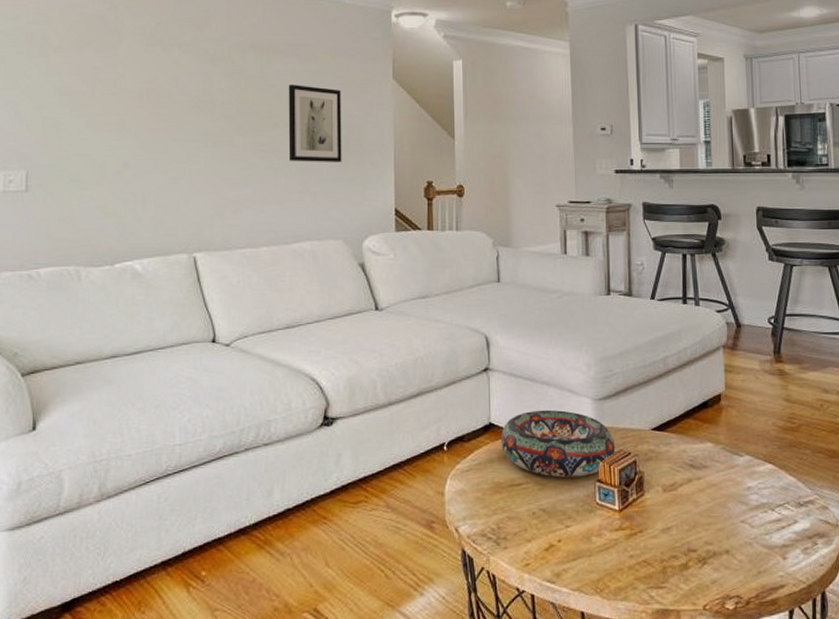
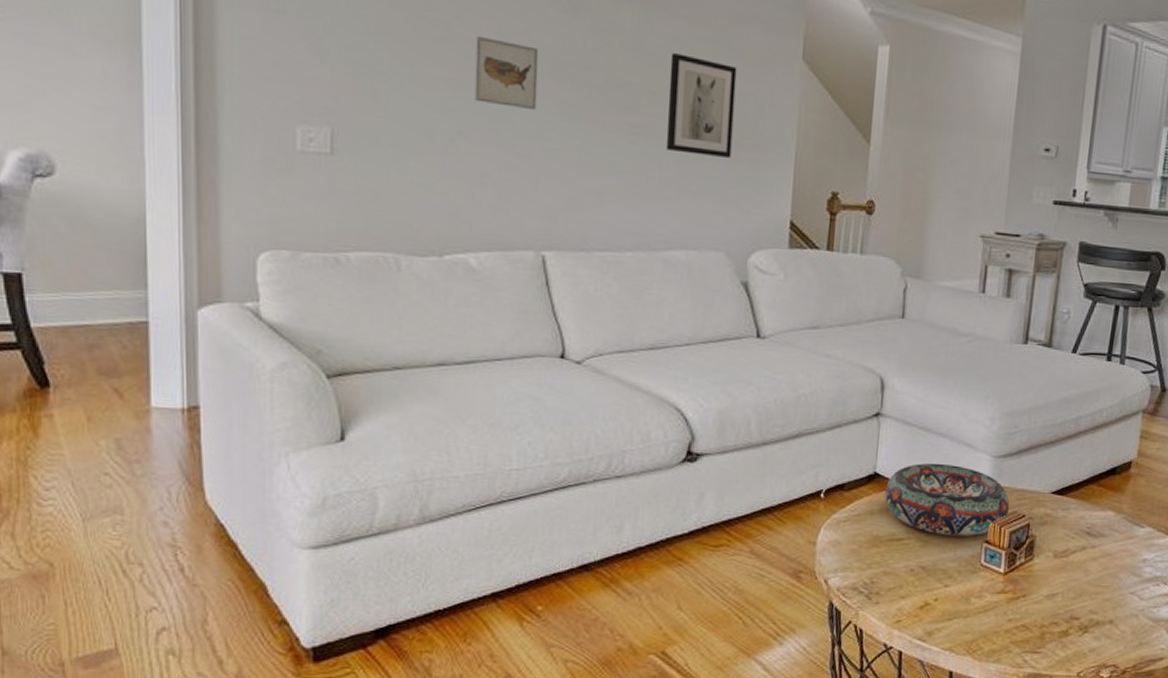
wall art: none [136,87,185,140] -> present [475,35,539,109]

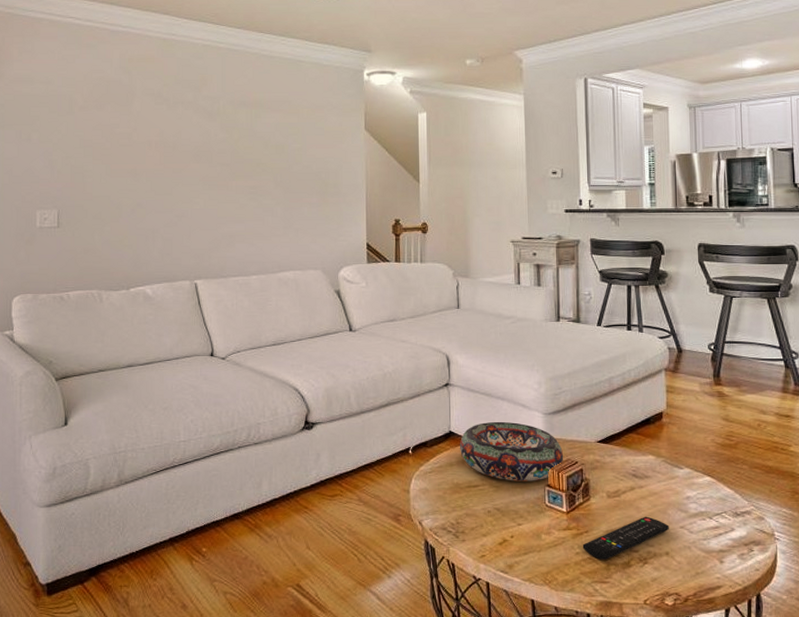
wall art: present [475,35,539,109] -> none [147,140,187,184]
wall art: present [666,53,737,158] -> none [274,136,320,203]
remote control: none [1017,580,1118,628] -> present [582,516,669,560]

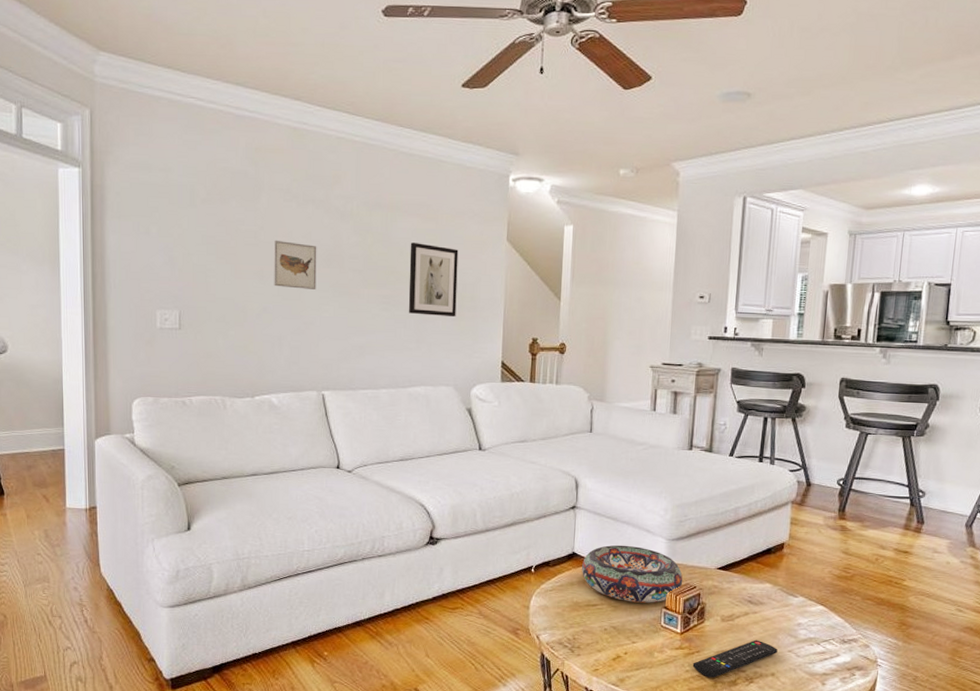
wall art: none [147,140,187,184] -> present [274,240,317,289]
wall art: none [274,136,320,203] -> present [408,243,459,316]

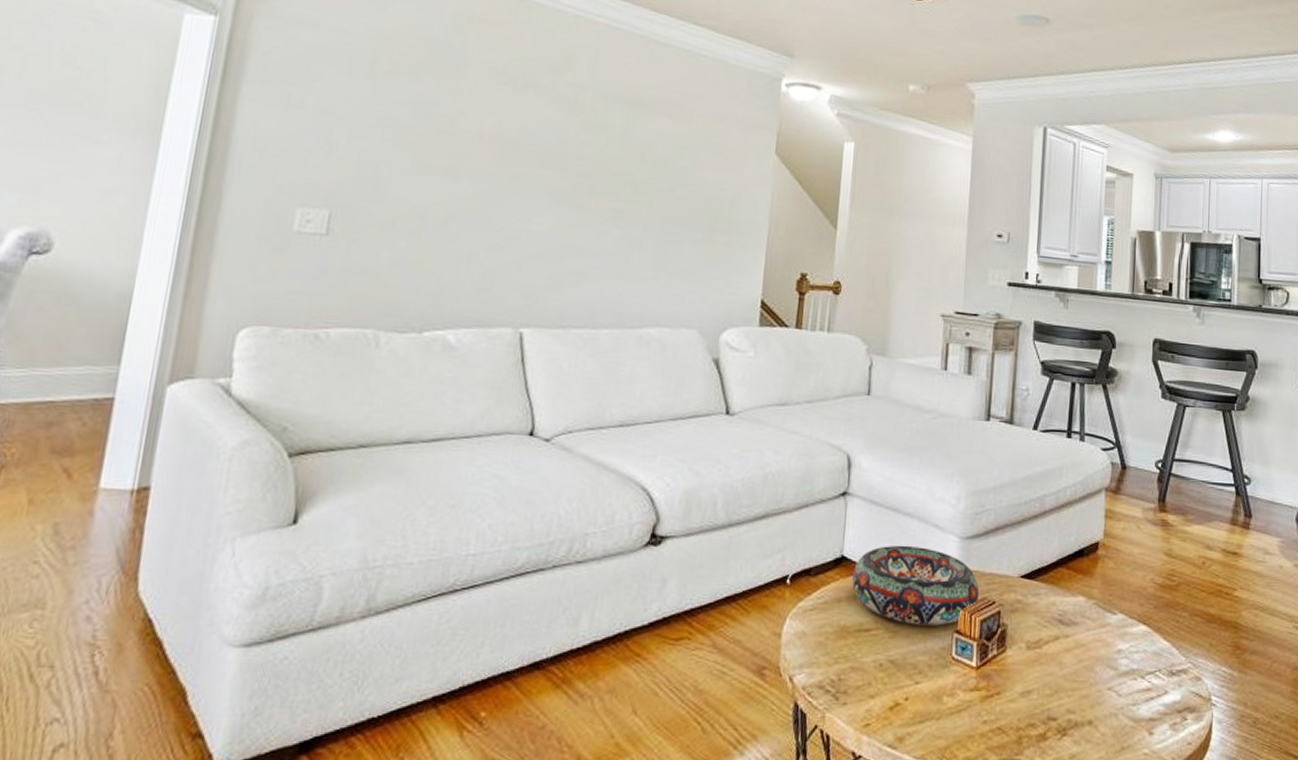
wall art: present [274,240,317,289] -> none [470,129,534,195]
wall art: present [408,243,459,316] -> none [647,147,716,241]
remote control: present [692,640,778,678] -> none [991,674,1095,730]

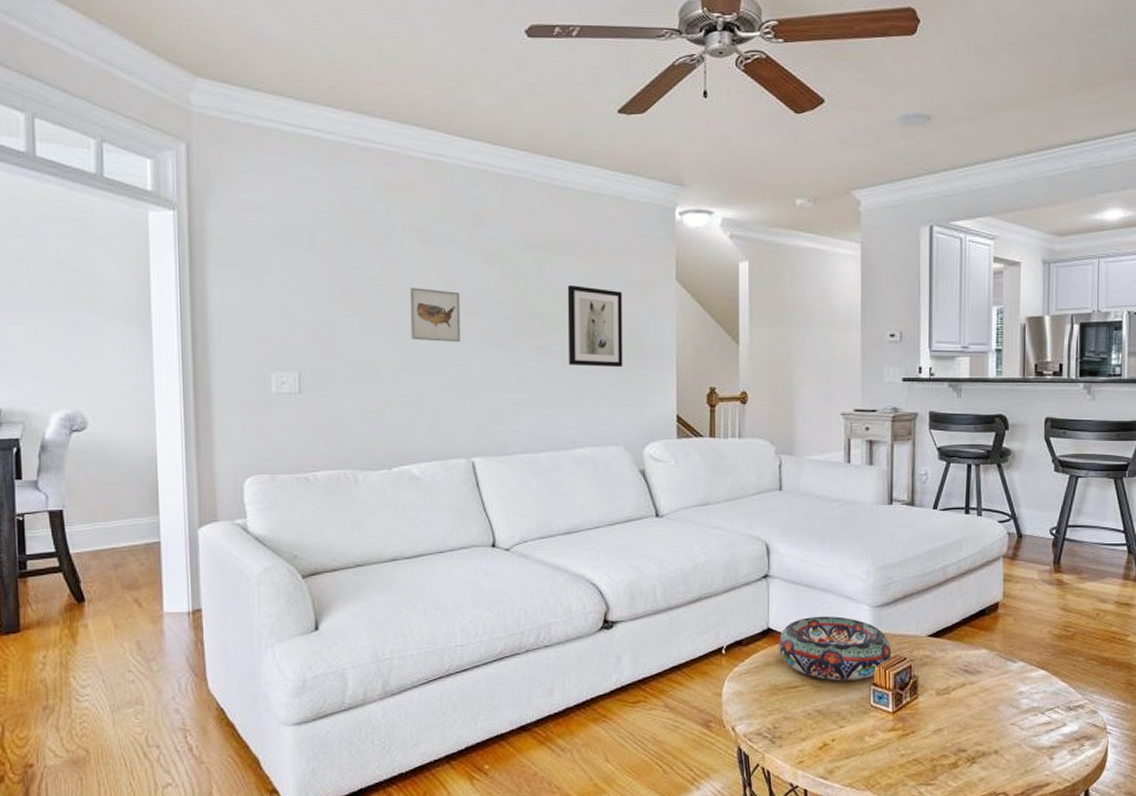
wall art: none [470,129,534,195] -> present [410,287,461,342]
wall art: none [647,147,716,241] -> present [567,285,623,367]

